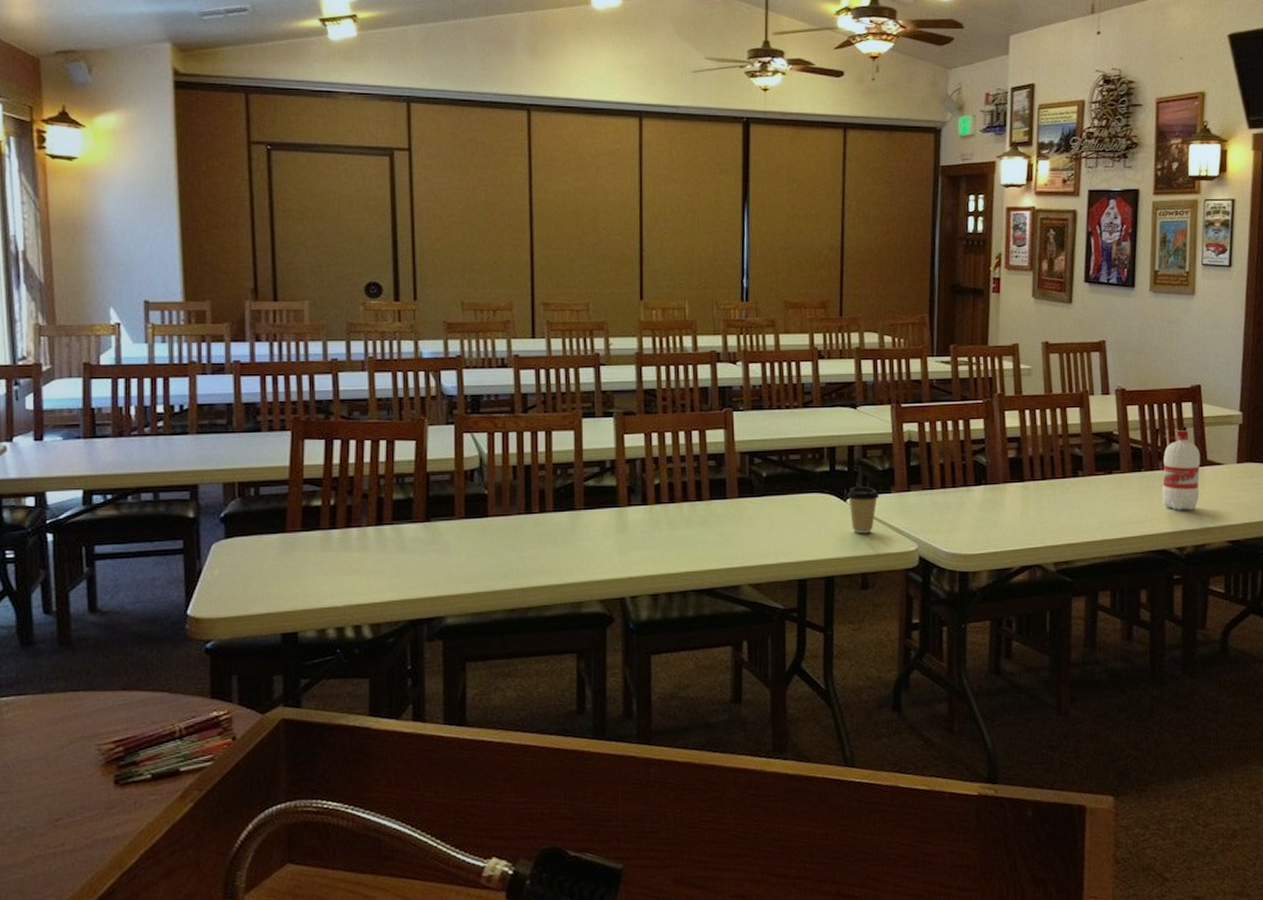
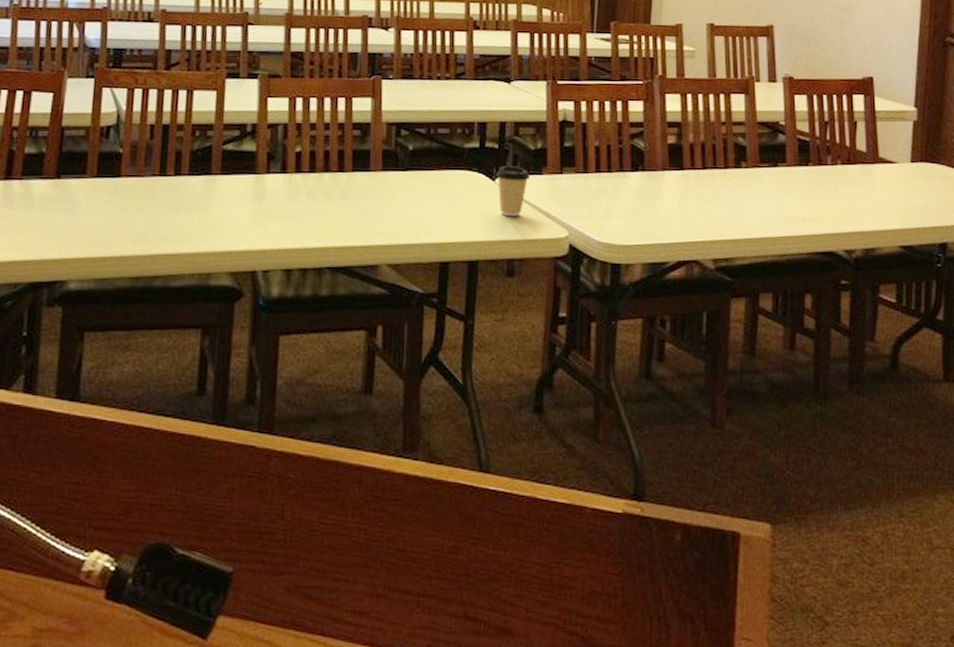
water bottle: present [1162,430,1201,510] -> none [830,124,872,210]

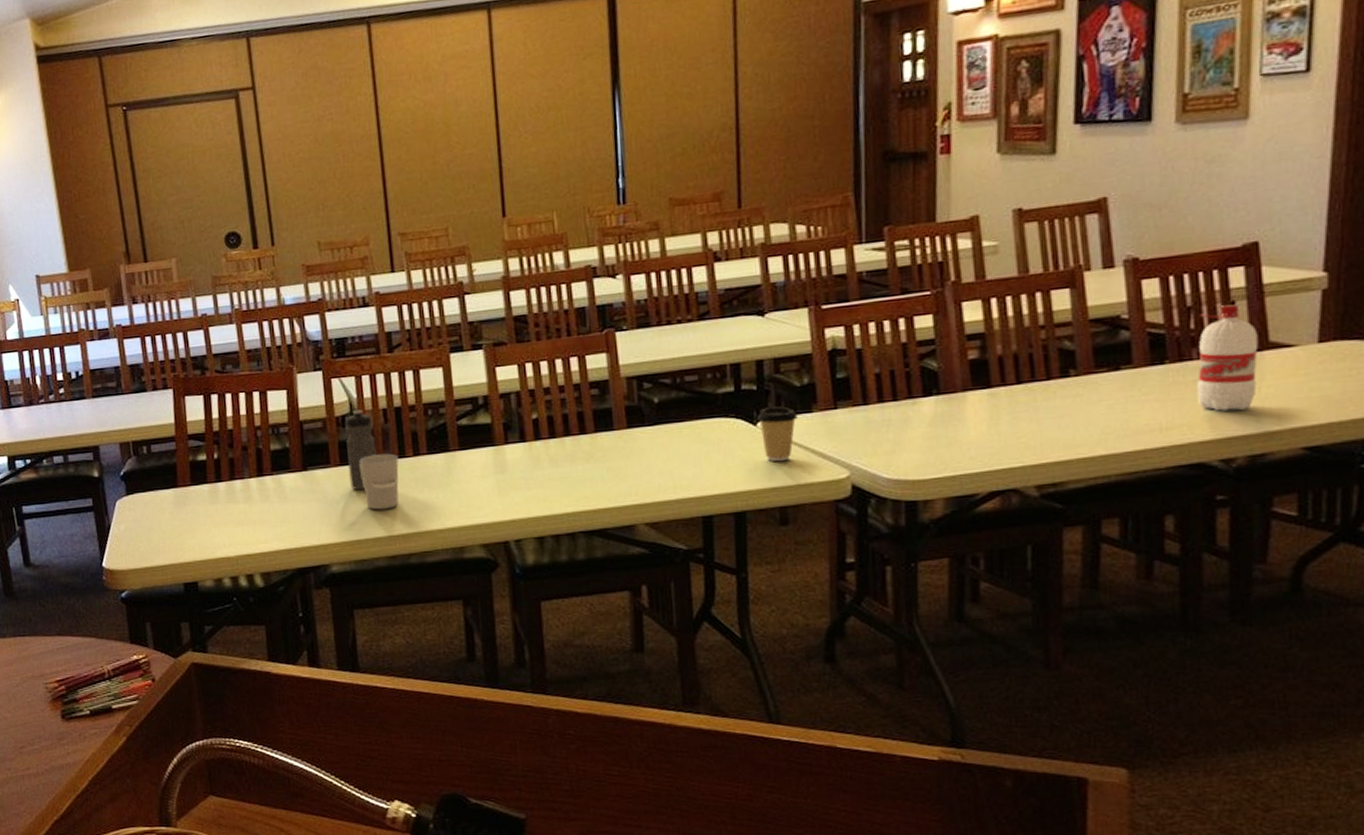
water bottle: none [104,122,138,205] -> present [345,409,377,491]
cup: none [117,169,158,228] -> present [359,453,399,510]
water bottle: none [830,124,872,210] -> present [1197,304,1259,411]

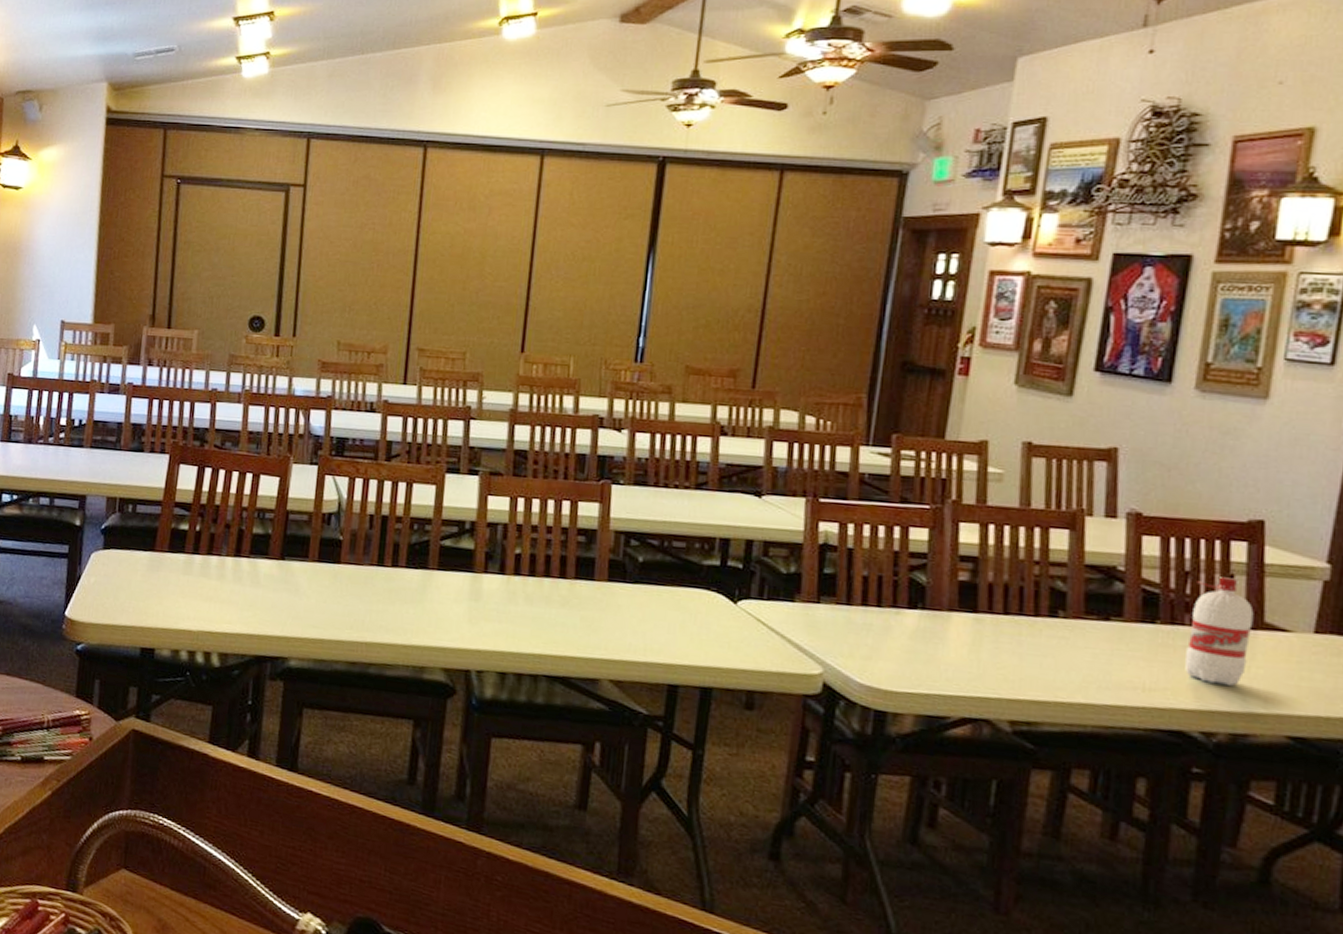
water bottle: present [345,409,377,491] -> none [324,510,358,591]
cup: present [359,453,399,510] -> none [336,557,376,615]
coffee cup: present [757,406,797,462] -> none [738,588,779,646]

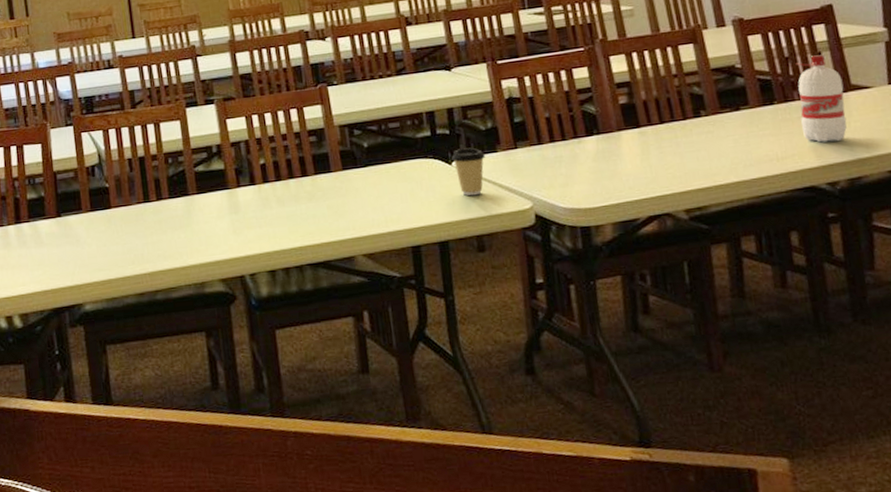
coffee cup: none [738,588,779,646] -> present [451,147,485,196]

